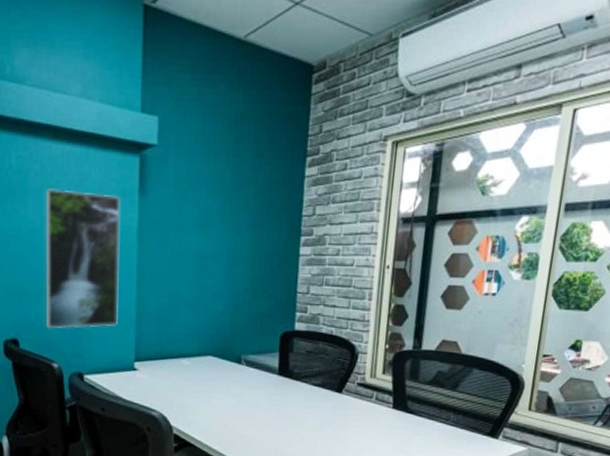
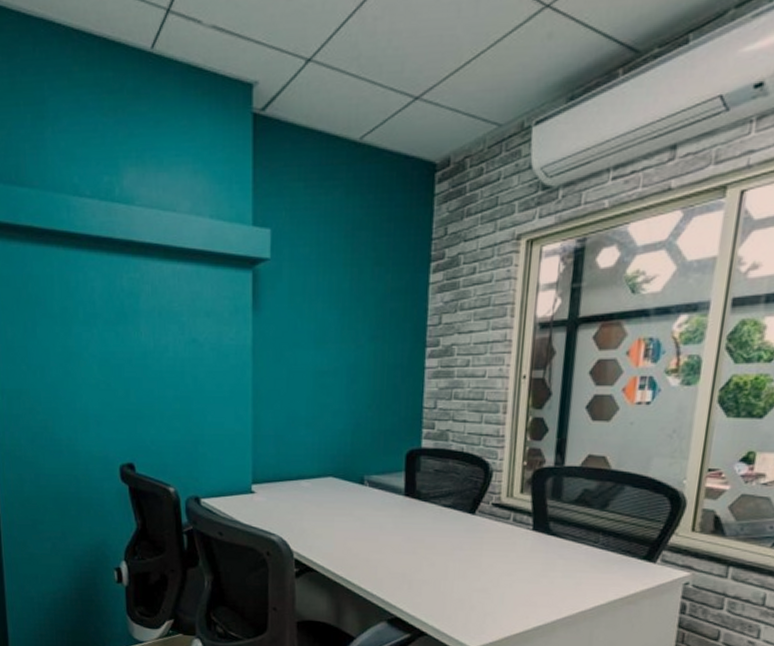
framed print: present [45,189,121,328] -> none [157,310,234,451]

